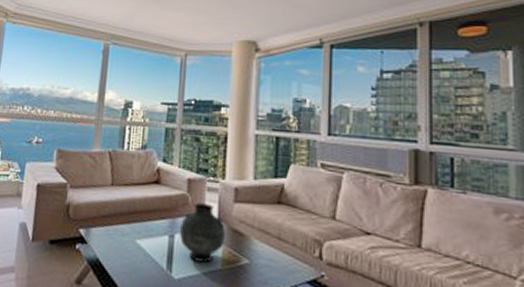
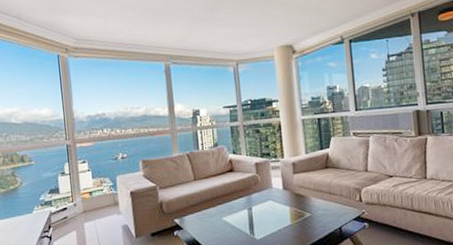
vase: present [179,203,225,263] -> none [254,179,291,224]

